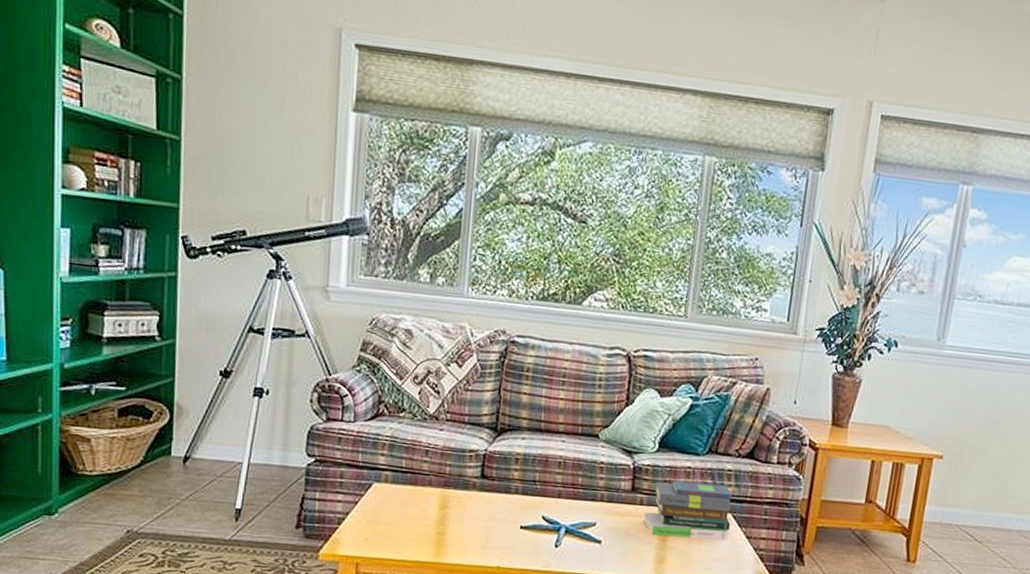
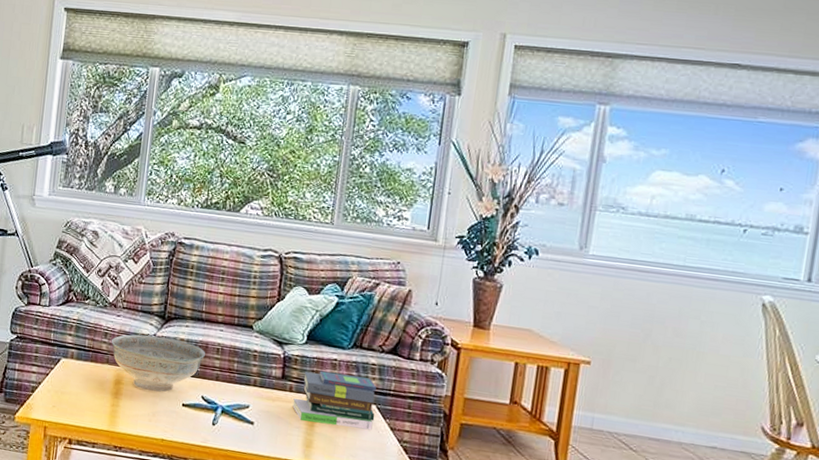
decorative bowl: none [433,450,545,516] -> present [111,334,205,393]

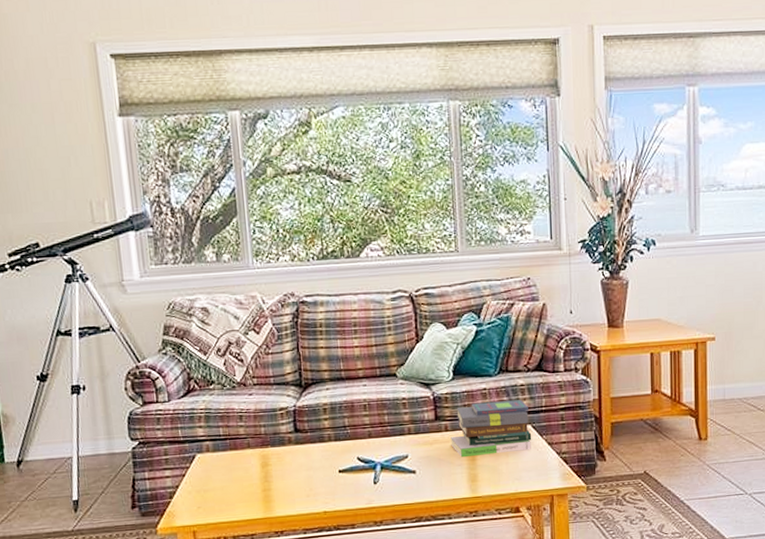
decorative bowl: present [111,334,205,393] -> none [248,405,352,467]

